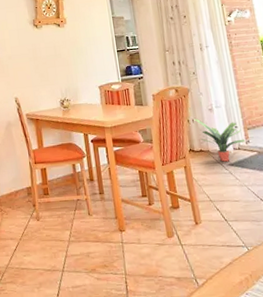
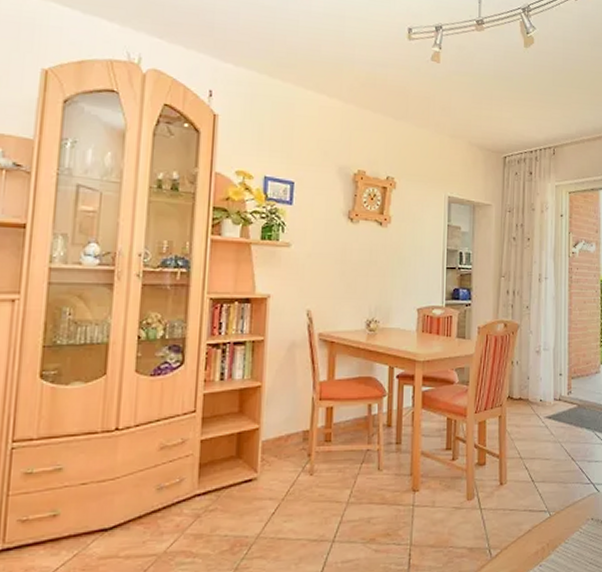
potted plant: present [193,118,246,162] -> none [518,360,568,414]

